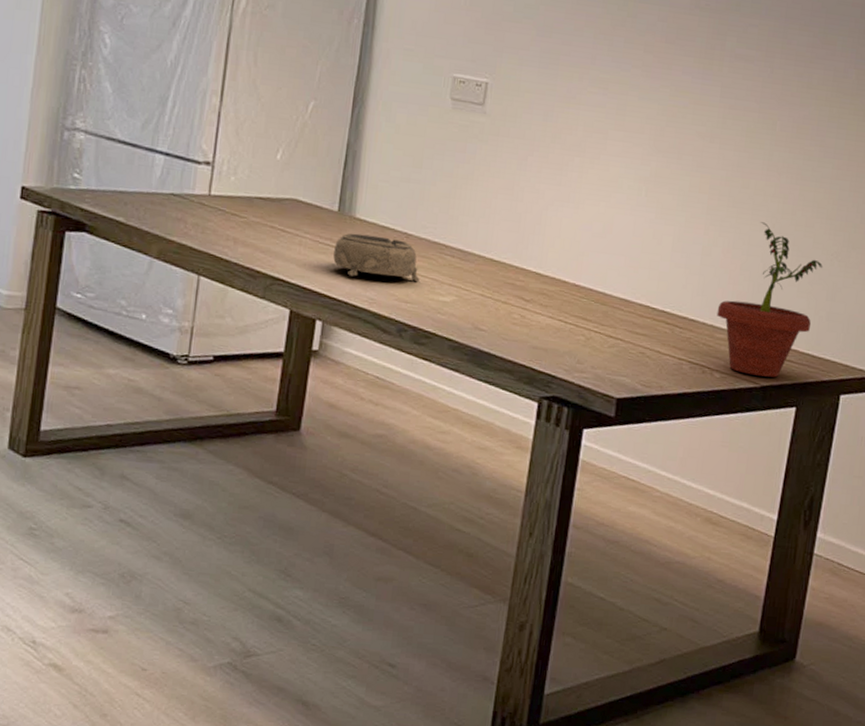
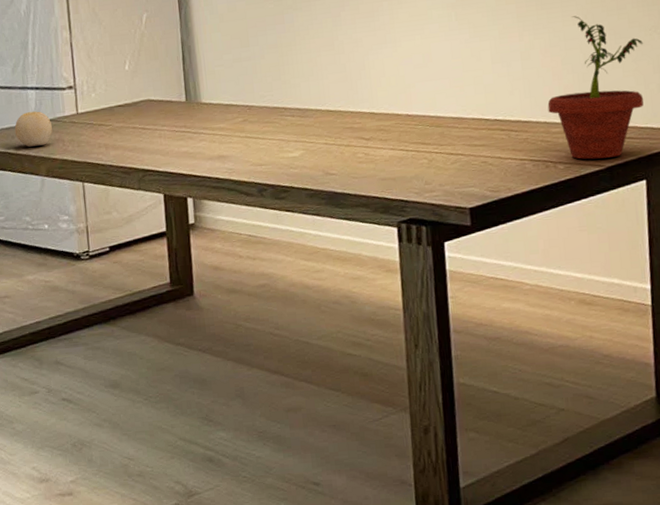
fruit: none [129,179,177,222] -> present [14,111,53,148]
decorative bowl: present [333,233,420,282] -> none [189,113,268,154]

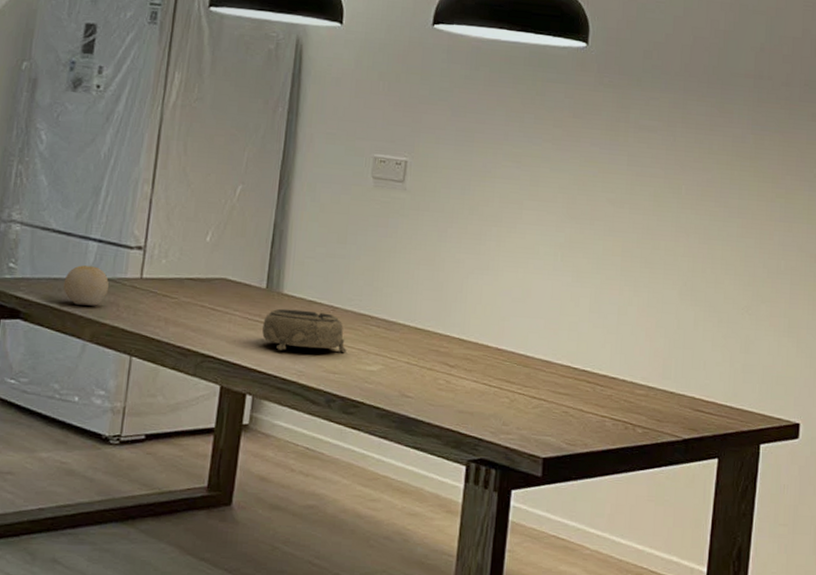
decorative bowl: none [189,113,268,154] -> present [262,308,347,353]
potted plant: present [547,16,644,159] -> none [636,280,734,430]

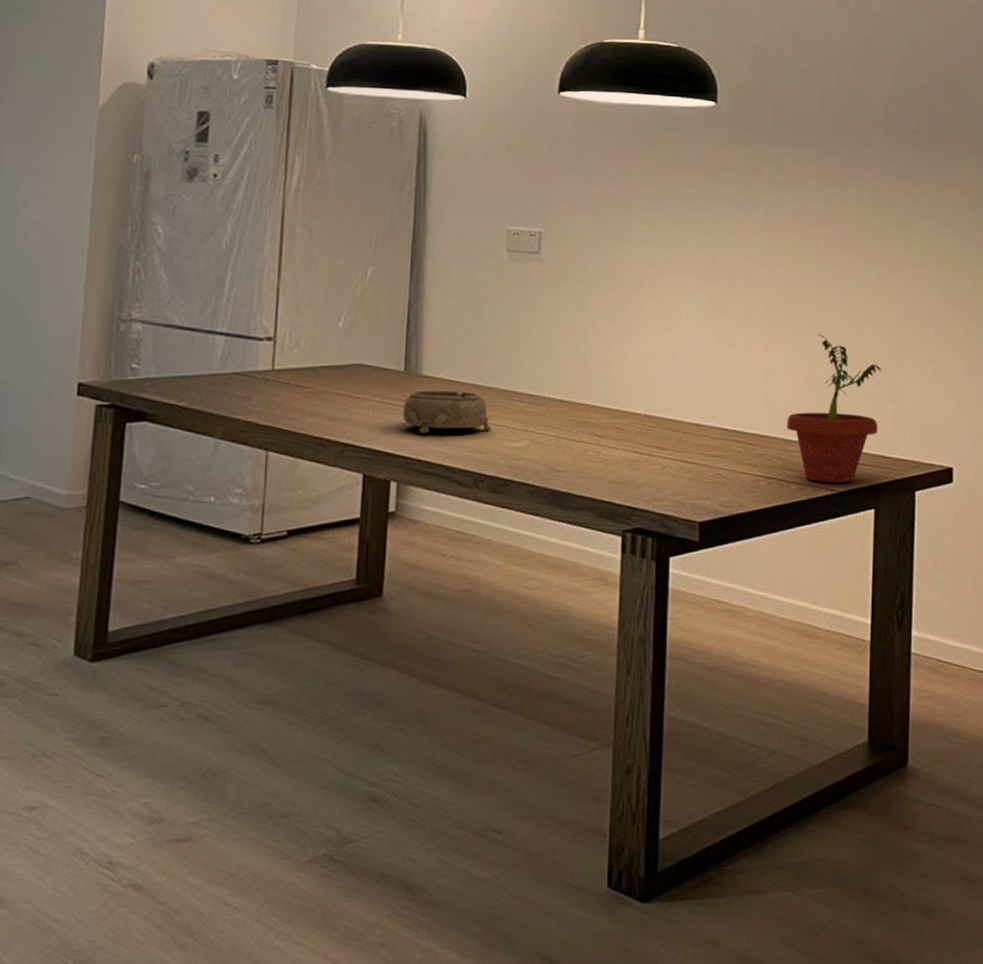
fruit: present [63,265,109,306] -> none [191,361,240,403]
potted plant: none [636,280,734,430] -> present [787,334,881,483]

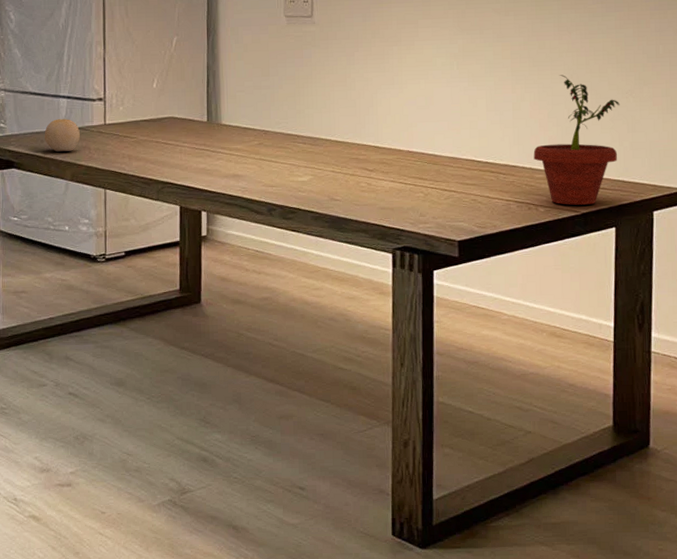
fruit: none [191,361,240,403] -> present [44,119,81,153]
decorative bowl: present [403,390,491,433] -> none [208,136,280,172]

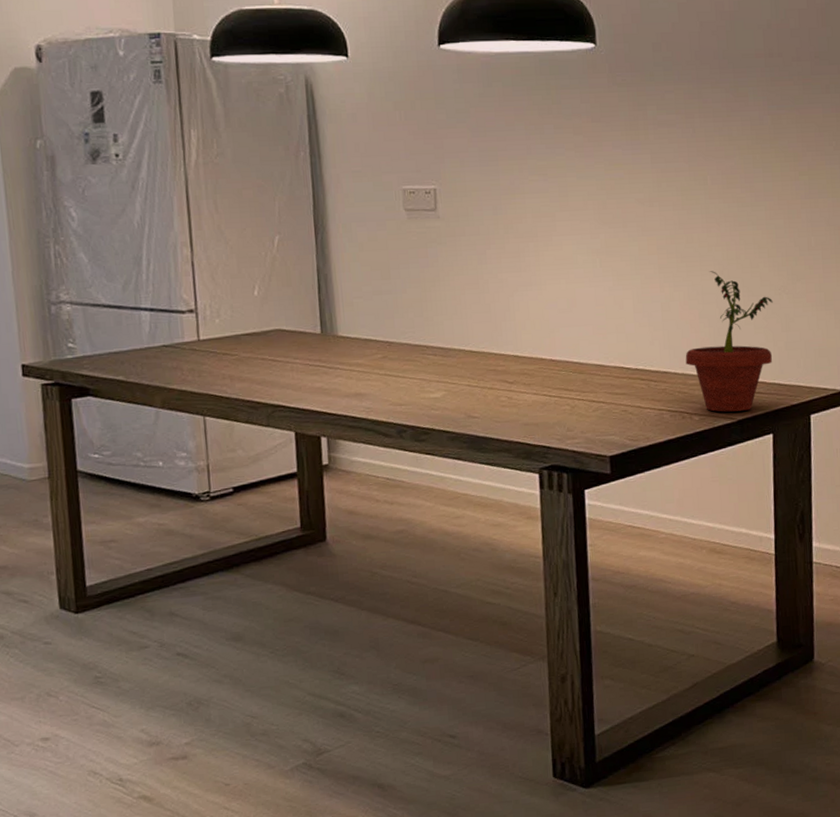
fruit: present [44,119,81,153] -> none [124,335,170,376]

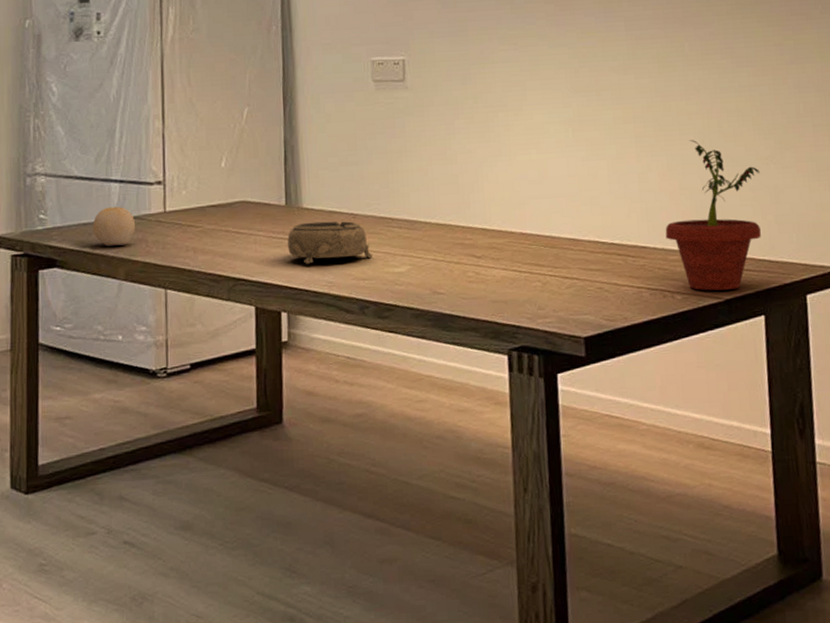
fruit: none [124,335,170,376] -> present [92,207,136,247]
decorative bowl: none [324,349,409,391] -> present [287,221,372,264]

